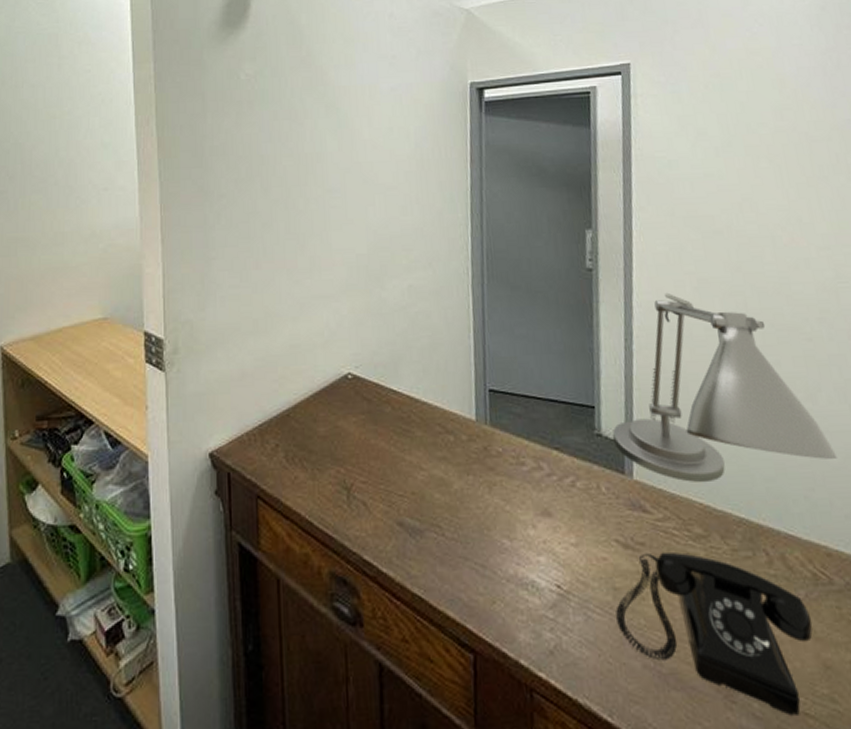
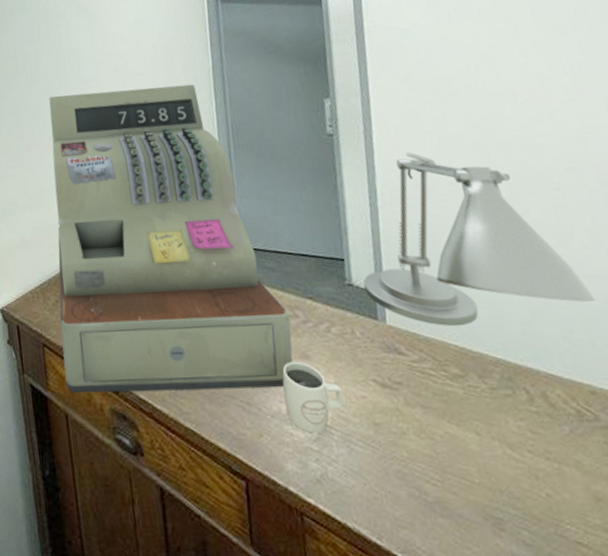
cash register: none [278,203,535,554] -> present [49,84,293,394]
mug: none [520,518,585,600] -> present [282,361,344,434]
telephone: present [615,551,813,716] -> none [378,390,581,544]

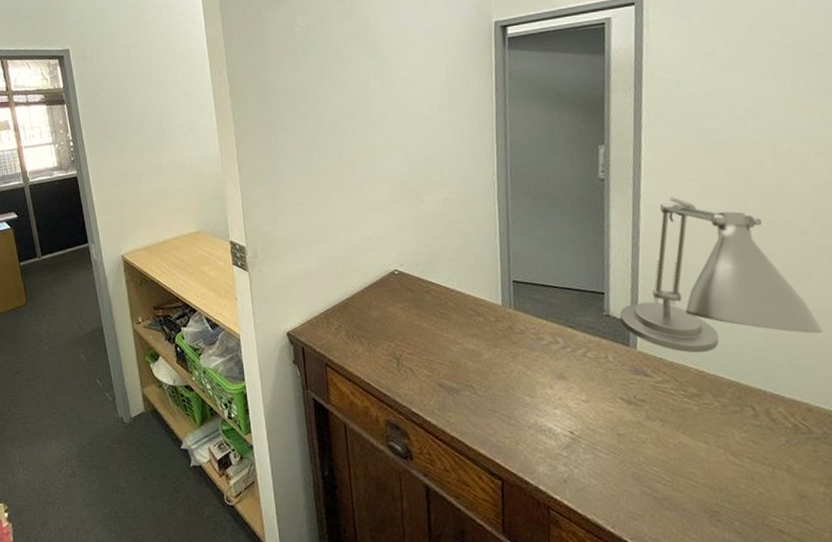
cash register: present [49,84,293,394] -> none [338,128,552,407]
mug: present [282,361,344,434] -> none [540,381,594,442]

